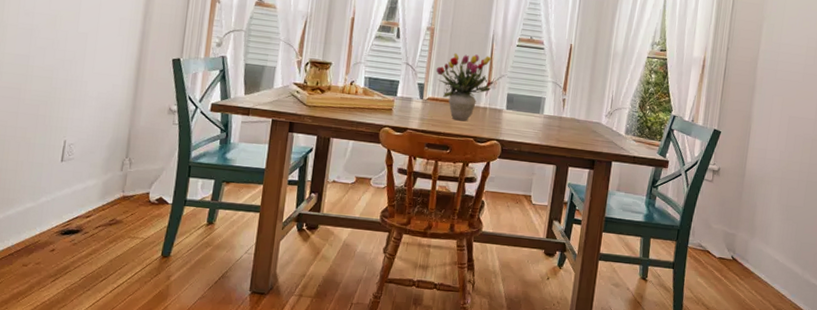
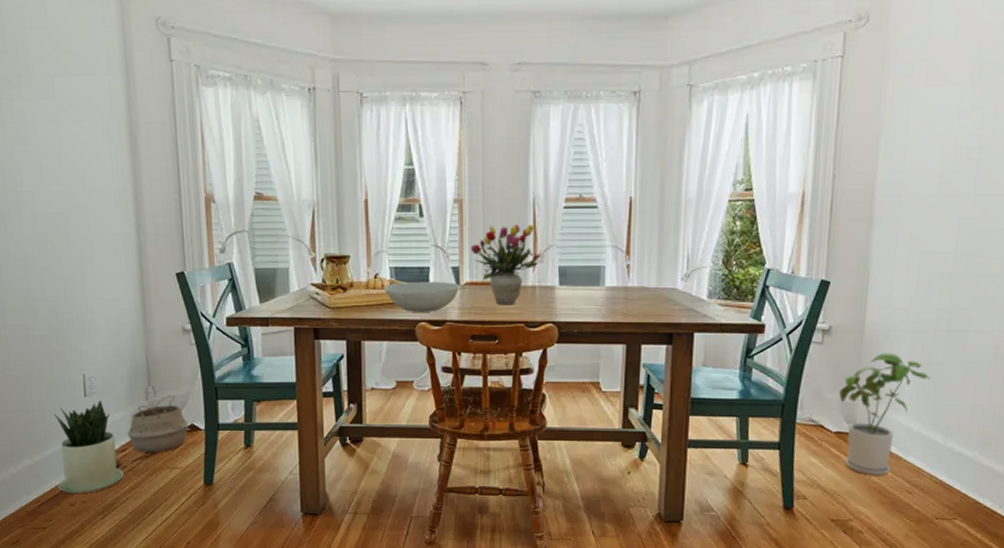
planter: none [14,166,84,256] -> present [54,400,124,495]
woven basket: none [95,169,158,221] -> present [127,395,189,452]
bowl: none [357,91,422,120] -> present [384,281,458,312]
house plant: none [723,194,794,299] -> present [839,352,931,476]

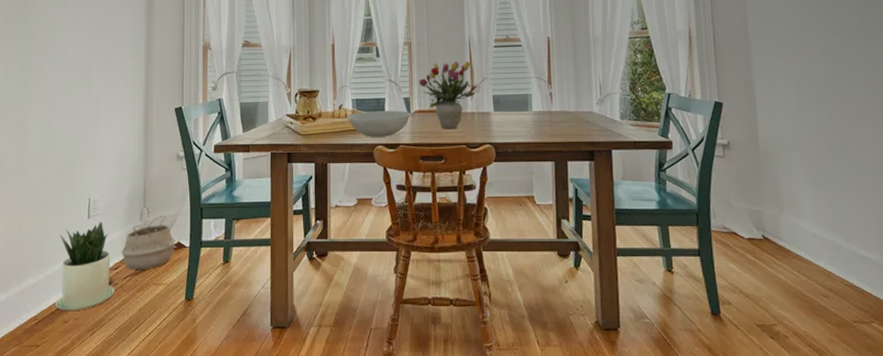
house plant: present [839,352,931,476] -> none [746,164,824,281]

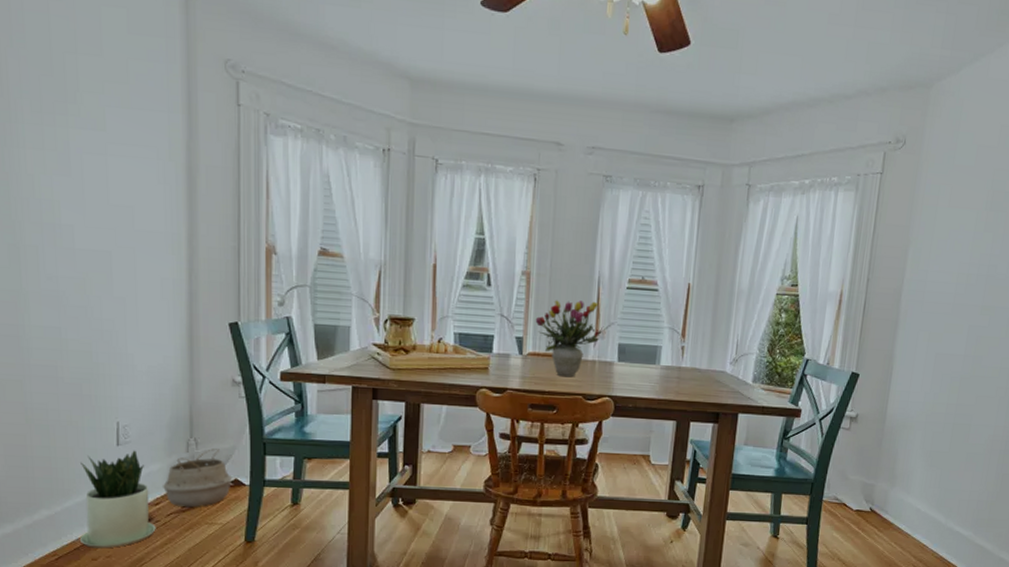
bowl: present [347,110,409,137] -> none [447,348,521,379]

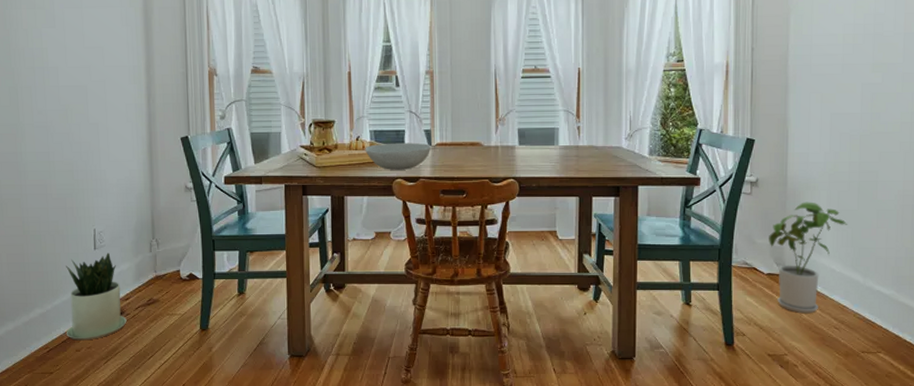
woven basket: present [163,448,233,507] -> none [131,247,188,300]
bowl: none [447,348,521,379] -> present [365,142,430,170]
flower arrangement: present [535,300,602,378] -> none [440,92,502,163]
house plant: none [861,440,938,551] -> present [769,202,848,314]

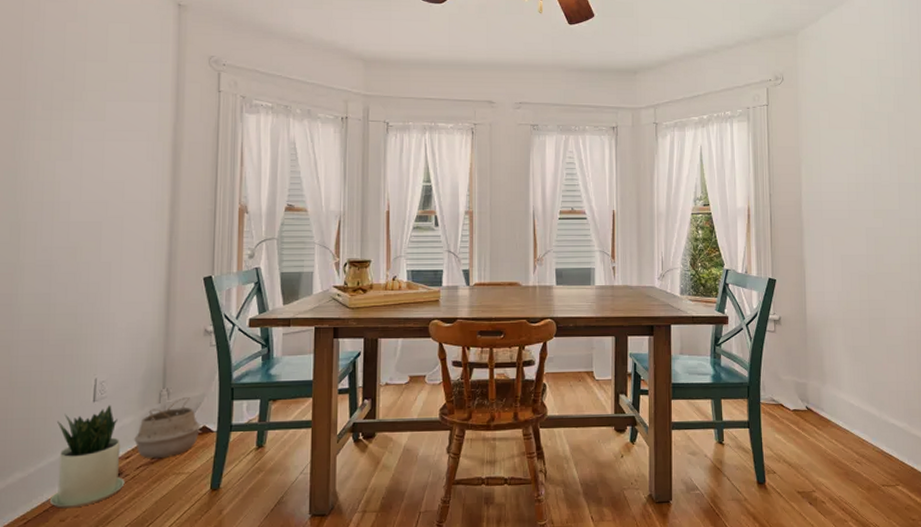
woven basket: none [131,247,188,300] -> present [134,397,201,458]
bowl: present [365,142,430,170] -> none [401,282,468,311]
house plant: present [769,202,848,314] -> none [793,338,862,449]

